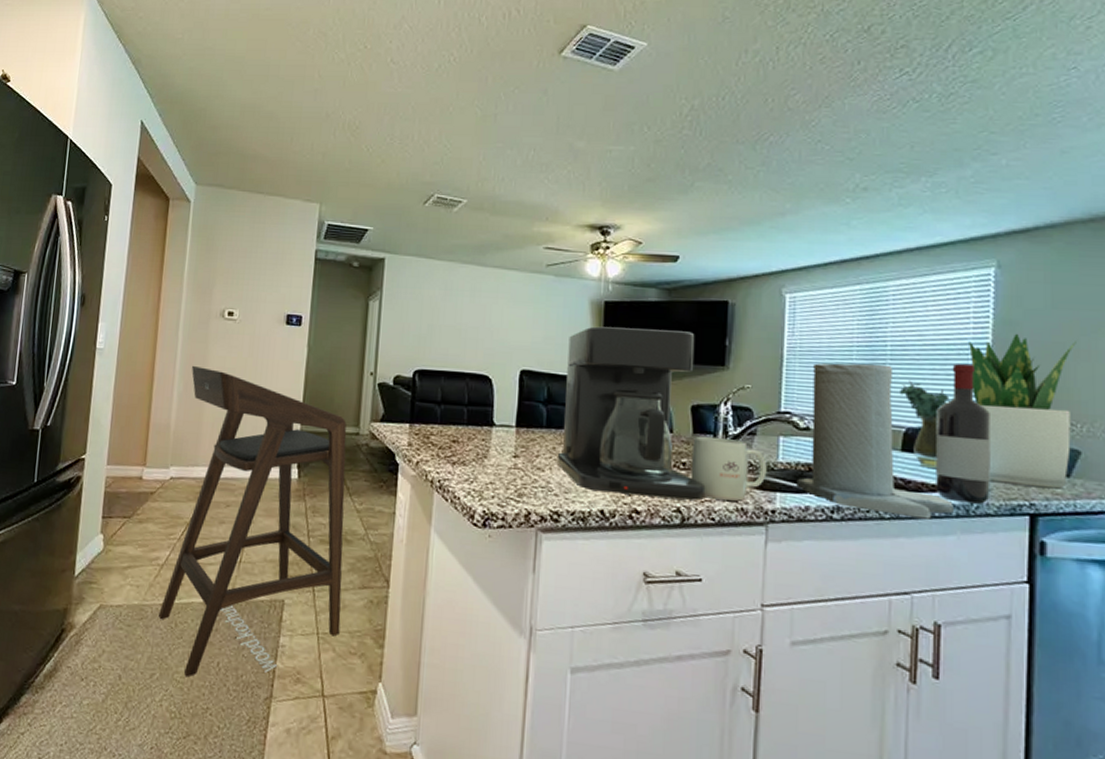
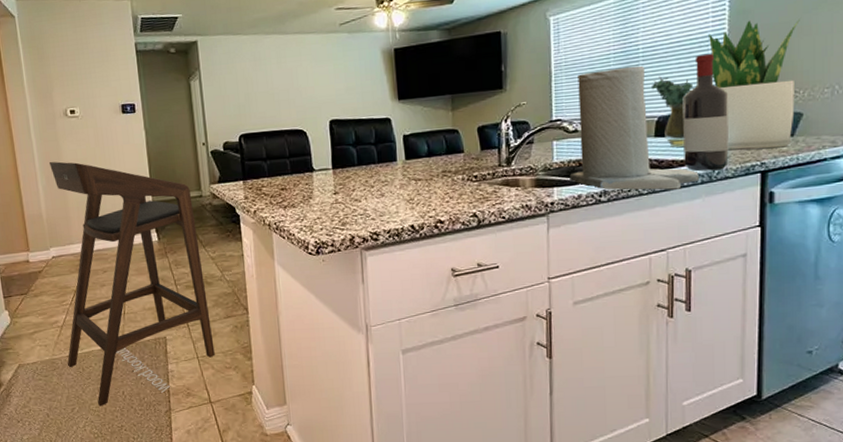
coffee maker: present [558,326,706,501] -> none [367,64,496,212]
mug: present [690,436,767,501] -> none [481,149,545,202]

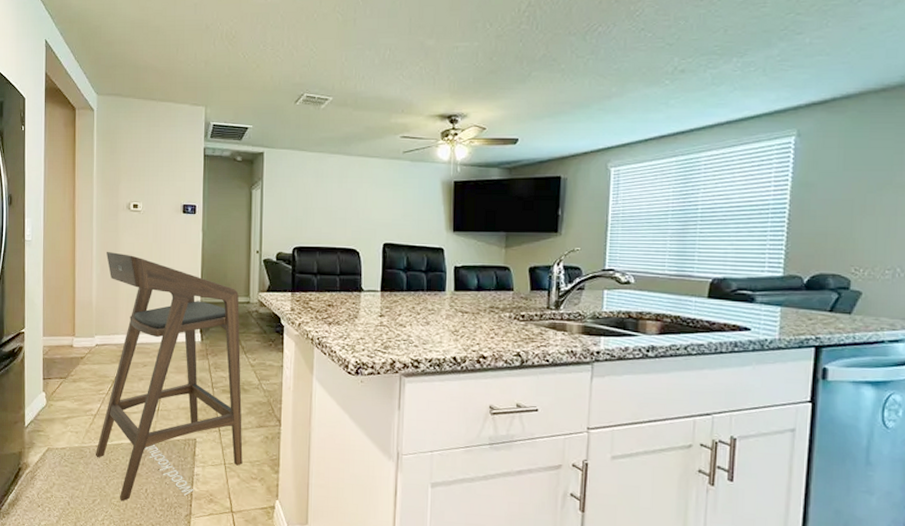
paper towel: present [569,65,699,190] -> none [618,225,751,354]
vase: present [652,76,698,147] -> none [708,238,756,311]
wine bottle: present [682,53,729,172] -> none [736,221,787,341]
planter: present [709,19,800,151] -> none [769,193,864,324]

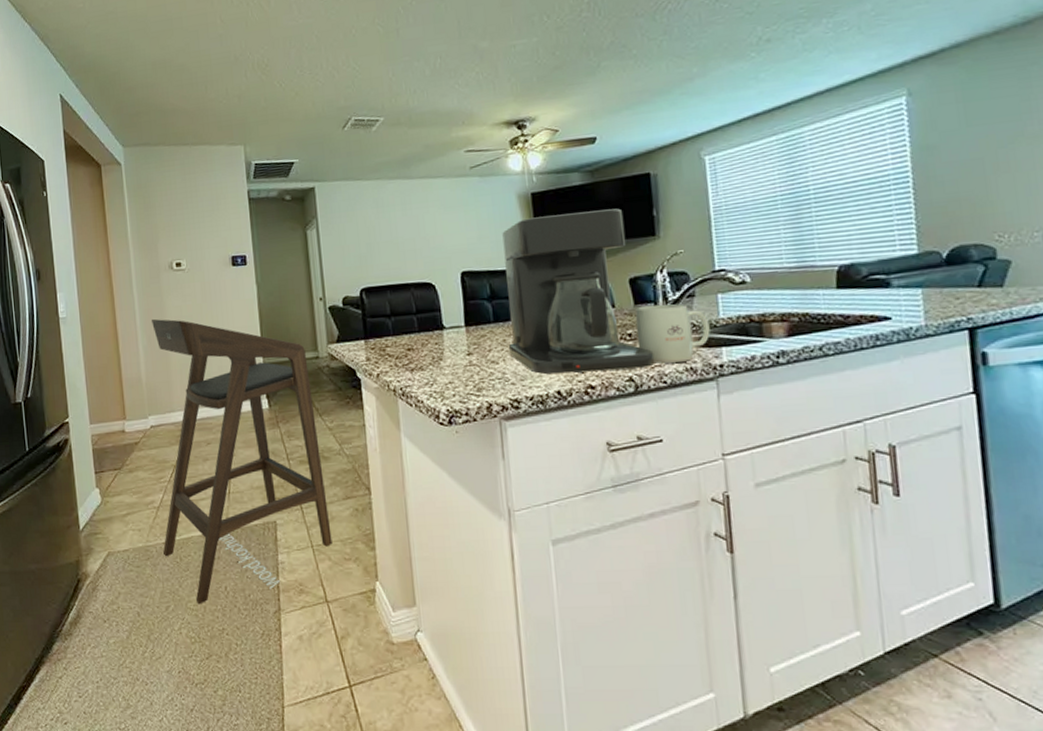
coffee maker: none [417,203,542,346] -> present [502,208,655,375]
mug: none [528,292,593,345] -> present [635,304,710,364]

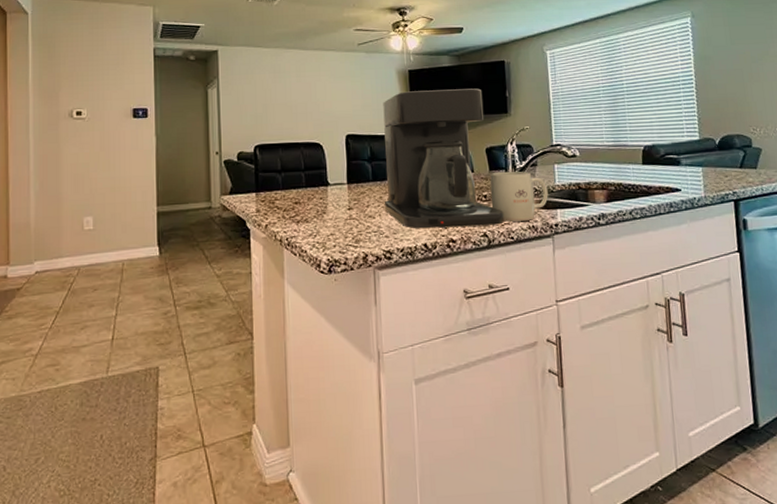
bar stool: present [152,319,332,605] -> none [37,164,213,455]

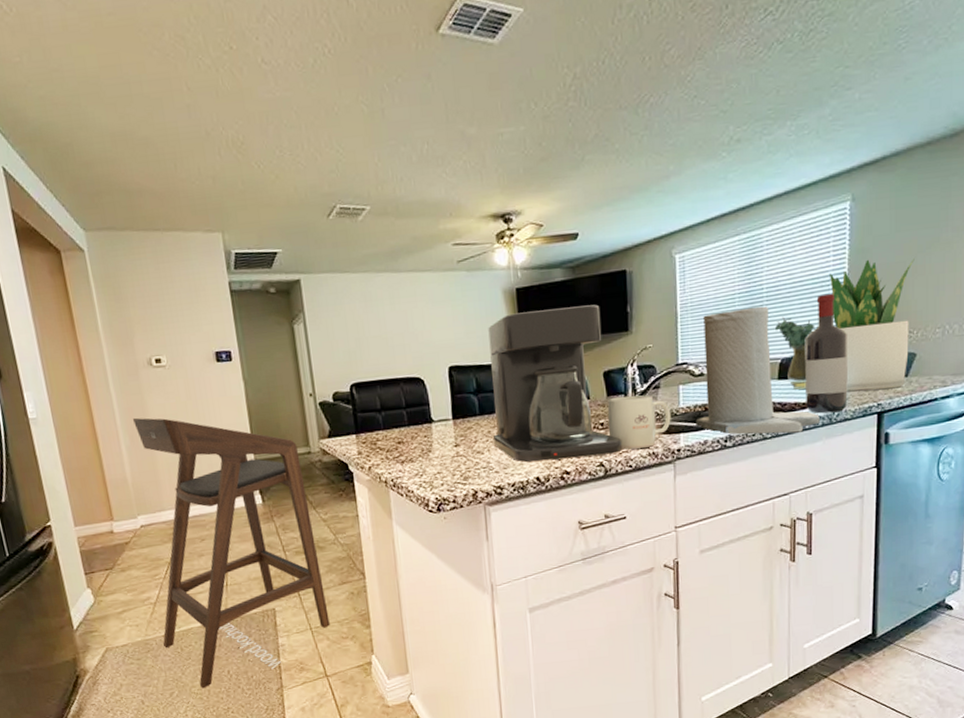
bar stool: none [37,164,213,455] -> present [133,417,330,689]
paper towel: none [570,99,683,215] -> present [695,306,820,435]
vase: none [636,109,675,175] -> present [775,316,819,390]
wine bottle: none [663,91,706,199] -> present [805,293,848,414]
planter: none [679,65,755,180] -> present [830,258,915,392]

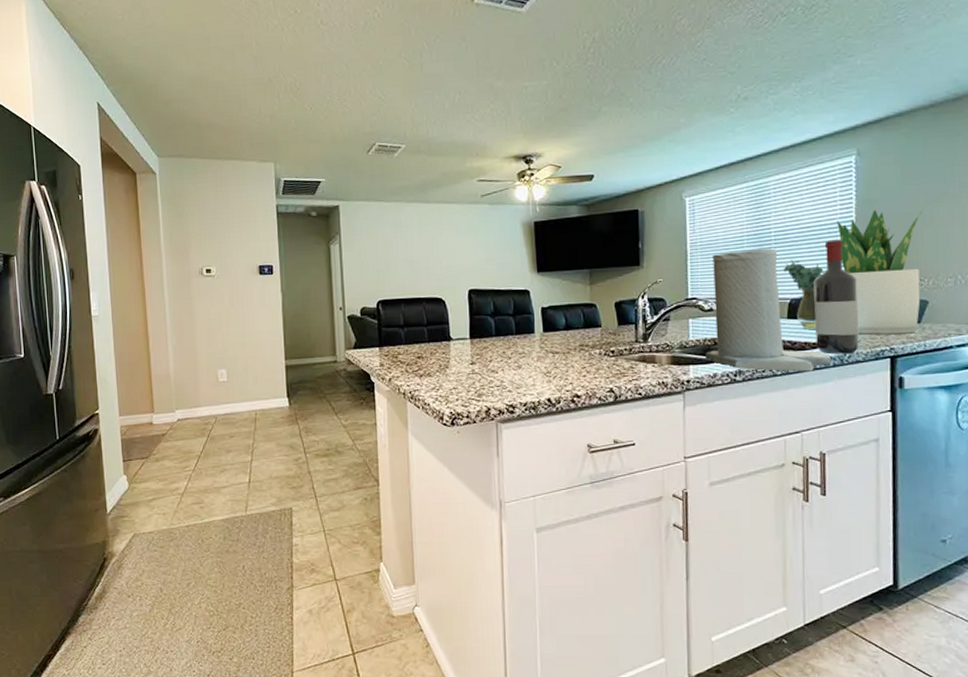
bar stool: present [133,417,330,689] -> none [181,320,343,582]
coffee maker: present [488,304,623,463] -> none [507,240,633,384]
mug: present [607,395,671,450] -> none [618,326,681,378]

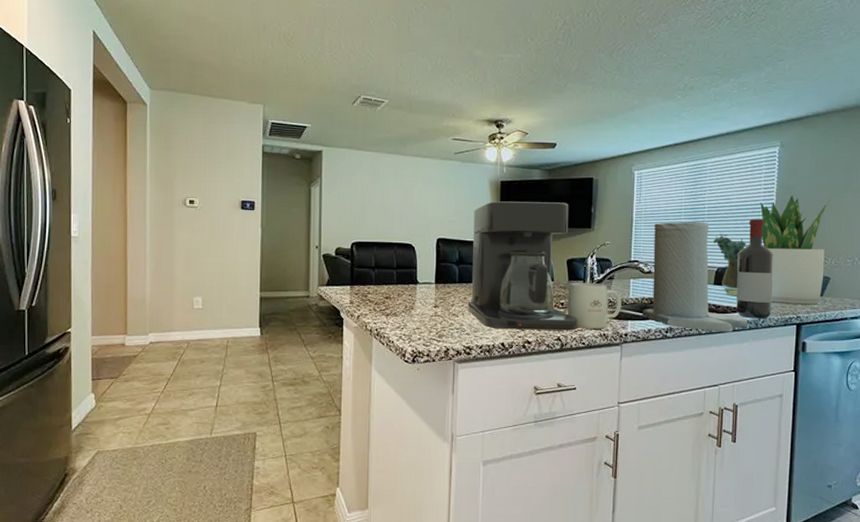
coffee maker: none [507,240,633,384] -> present [468,201,578,331]
mug: none [618,326,681,378] -> present [567,282,622,329]

